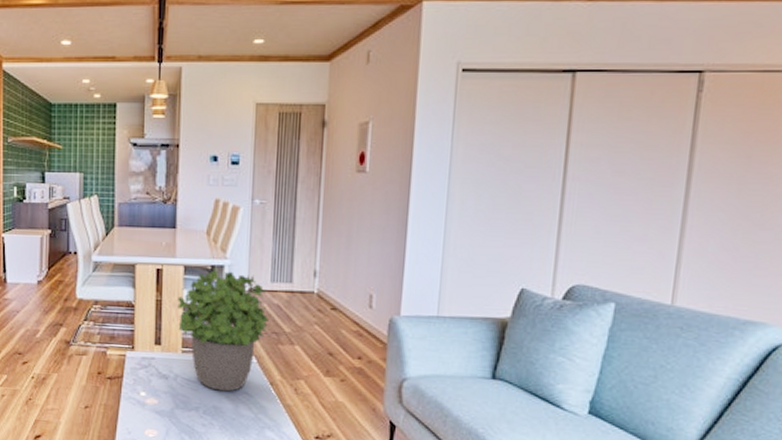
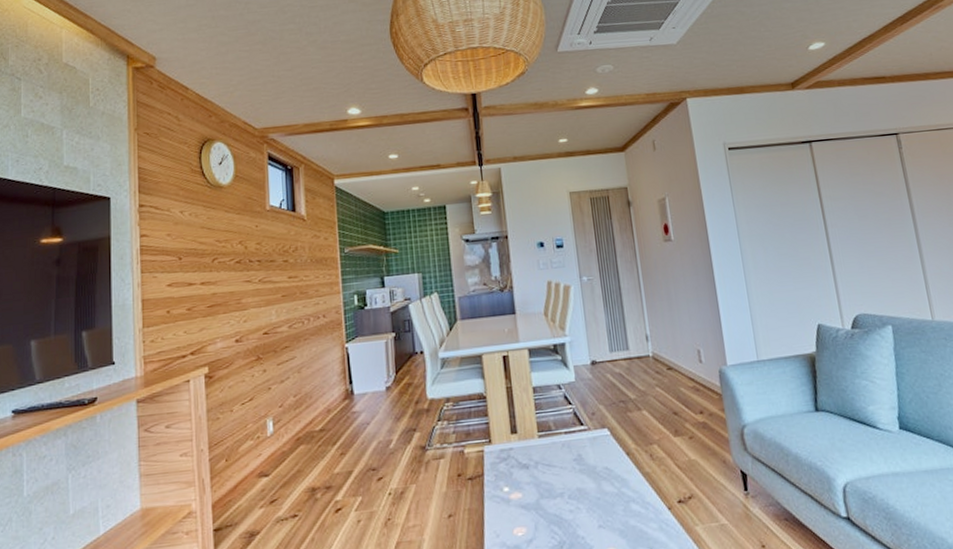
potted plant: present [177,267,270,392] -> none [527,346,616,471]

